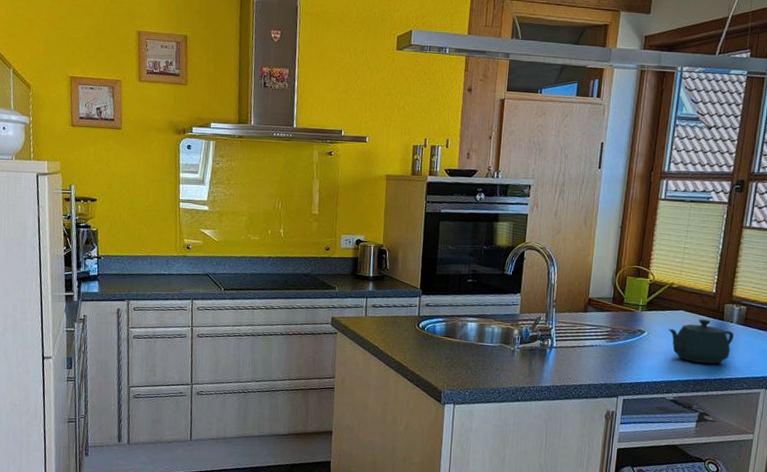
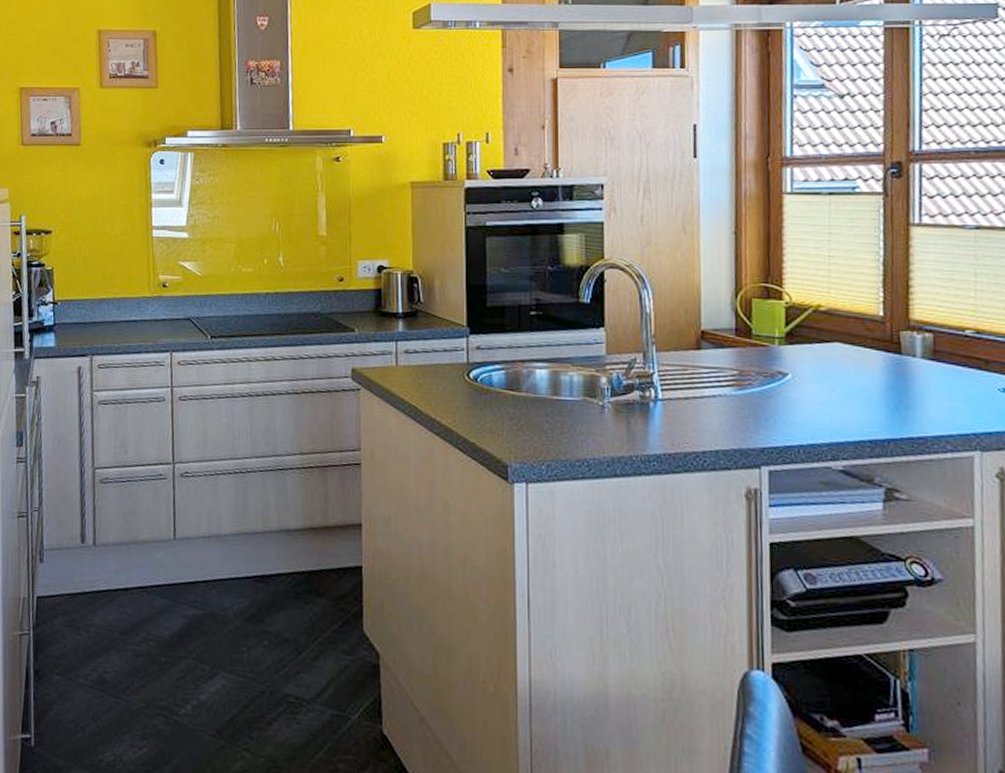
teapot: present [668,319,734,364] -> none [822,353,921,418]

